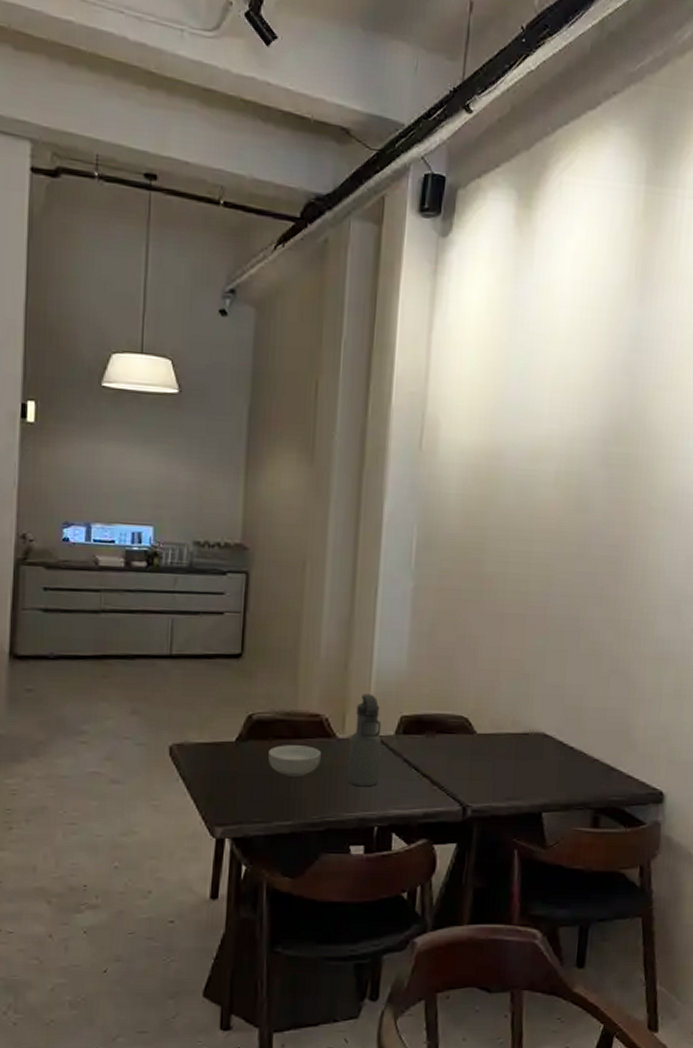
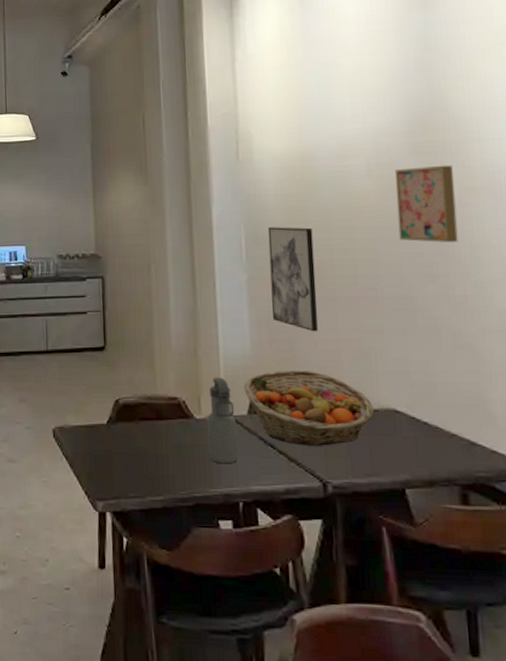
cereal bowl: present [268,745,322,777] -> none [136,426,183,455]
fruit basket: none [394,688,524,769] -> present [244,369,374,446]
wall art: none [434,531,490,650] -> present [268,227,318,332]
wall art: none [576,480,640,564] -> present [394,165,458,242]

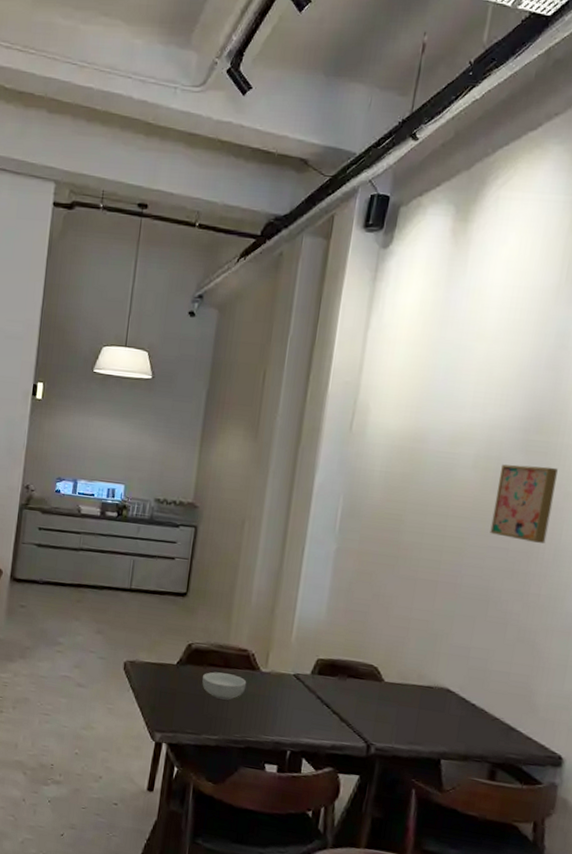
cereal bowl: none [136,426,183,455] -> present [202,672,247,700]
water bottle: present [207,377,238,464] -> none [266,636,300,716]
fruit basket: present [244,369,374,446] -> none [312,638,429,713]
wall art: present [268,227,318,332] -> none [352,502,409,609]

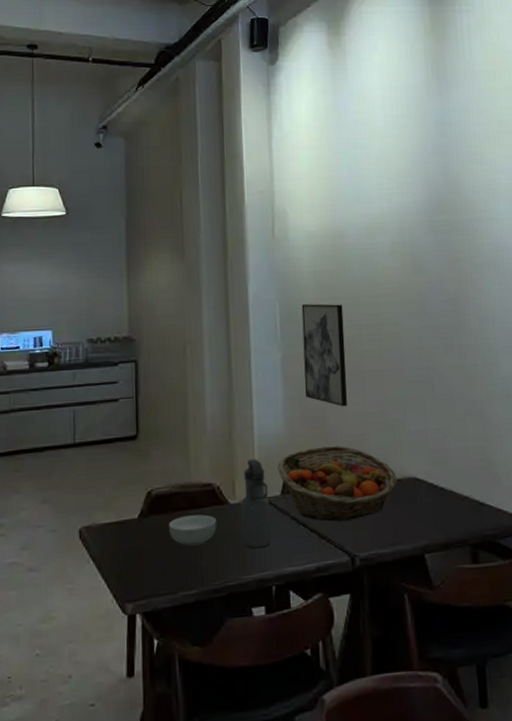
water bottle: none [266,636,300,716] -> present [241,459,272,549]
fruit basket: none [312,638,429,713] -> present [277,446,397,522]
wall art: none [352,502,409,609] -> present [301,303,347,407]
wall art: present [490,464,558,543] -> none [415,242,469,316]

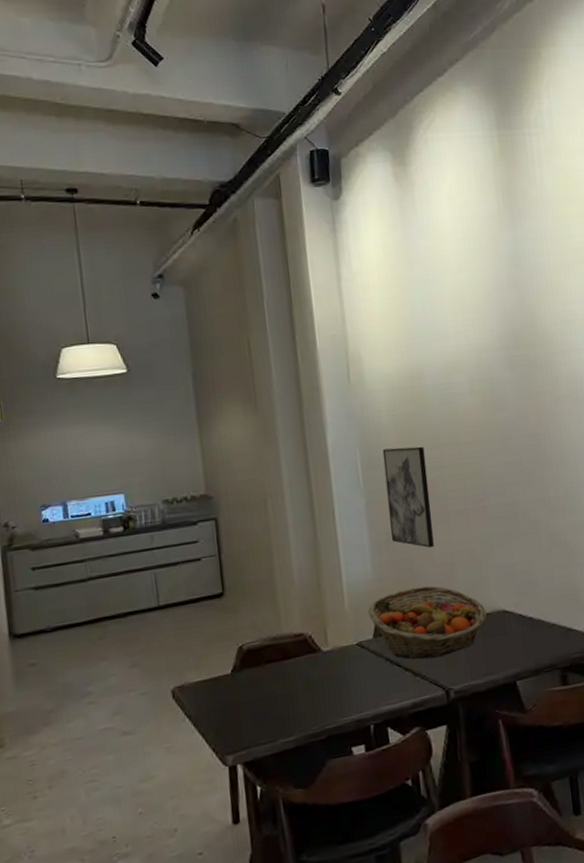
cereal bowl: present [169,514,217,546] -> none [263,664,312,696]
water bottle: present [241,459,272,549] -> none [334,605,366,692]

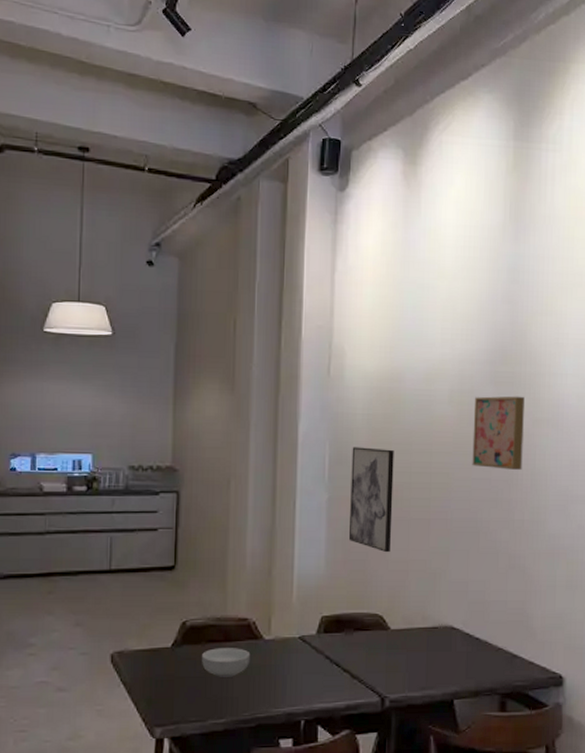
cereal bowl: none [263,664,312,696] -> present [202,648,251,677]
fruit basket: present [368,585,487,660] -> none [315,589,434,663]
wall art: none [495,376,550,451] -> present [472,396,525,470]

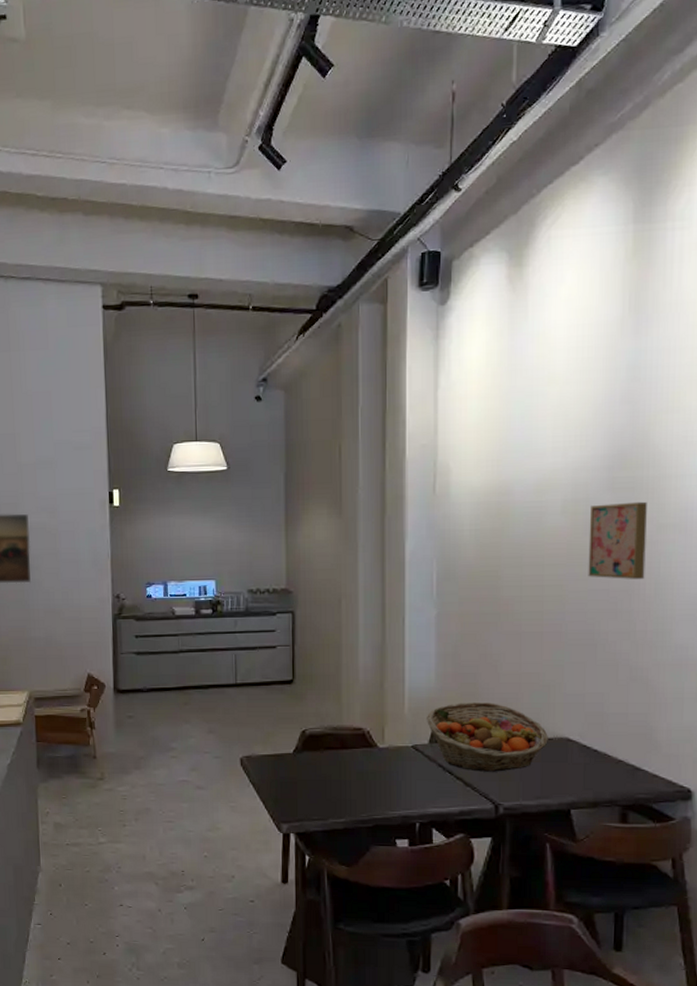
cereal bowl: present [202,648,251,677] -> none [321,755,366,781]
fruit basket: none [315,589,434,663] -> present [427,701,548,772]
wall art: present [348,447,394,553] -> none [458,563,504,666]

